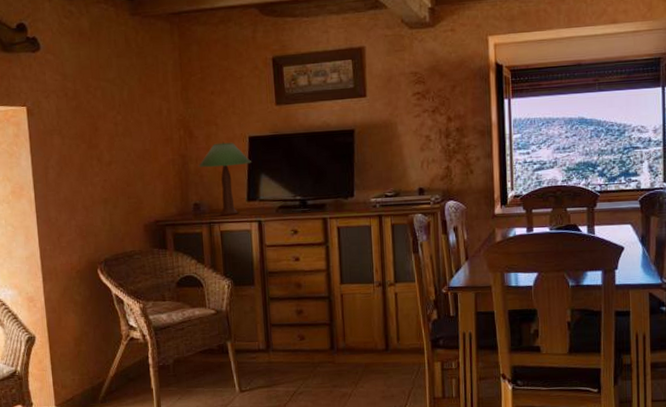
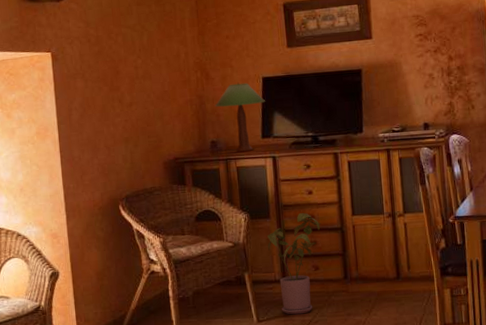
house plant: none [251,280,308,386] -> present [267,213,322,315]

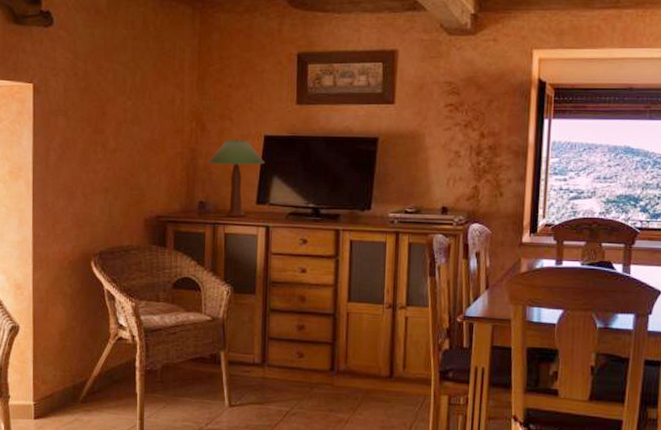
house plant: present [267,213,322,315] -> none [249,292,312,404]

